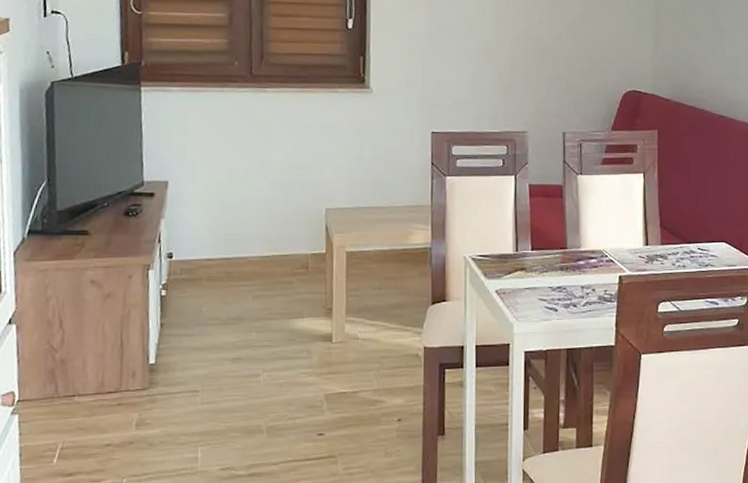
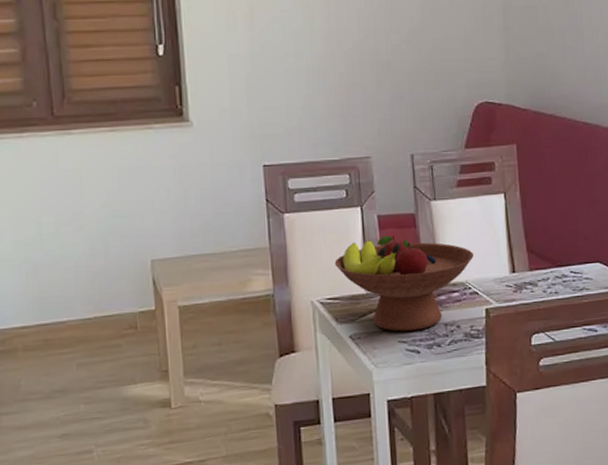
fruit bowl: none [487,202,612,290] -> present [334,235,474,332]

